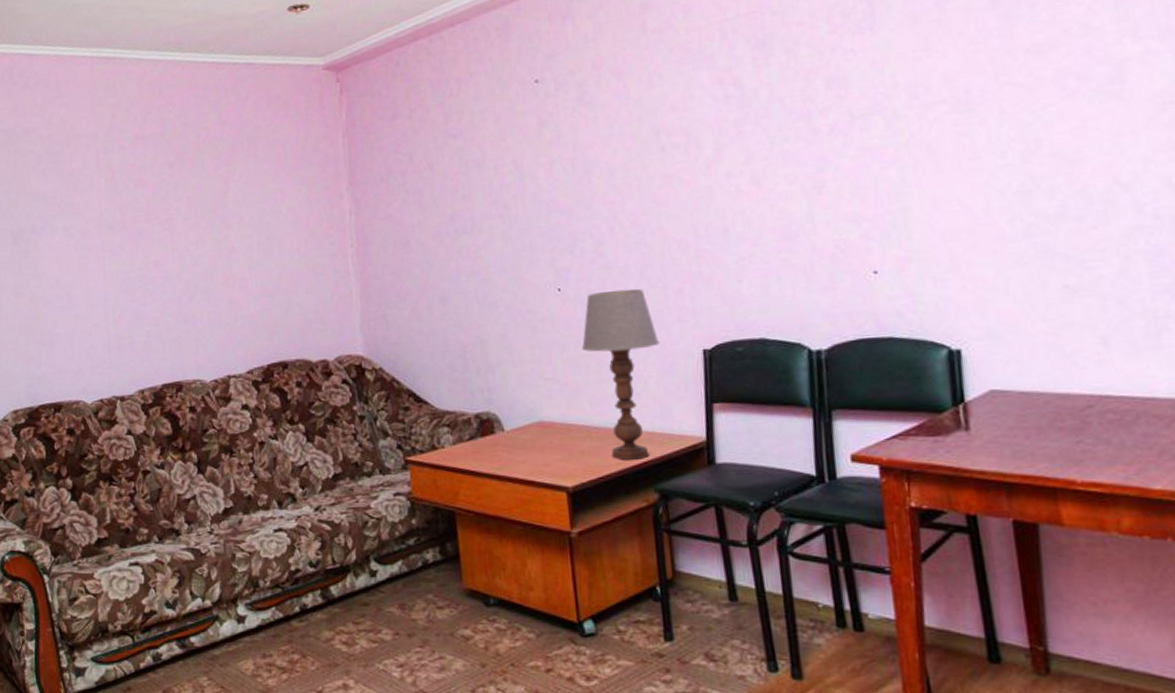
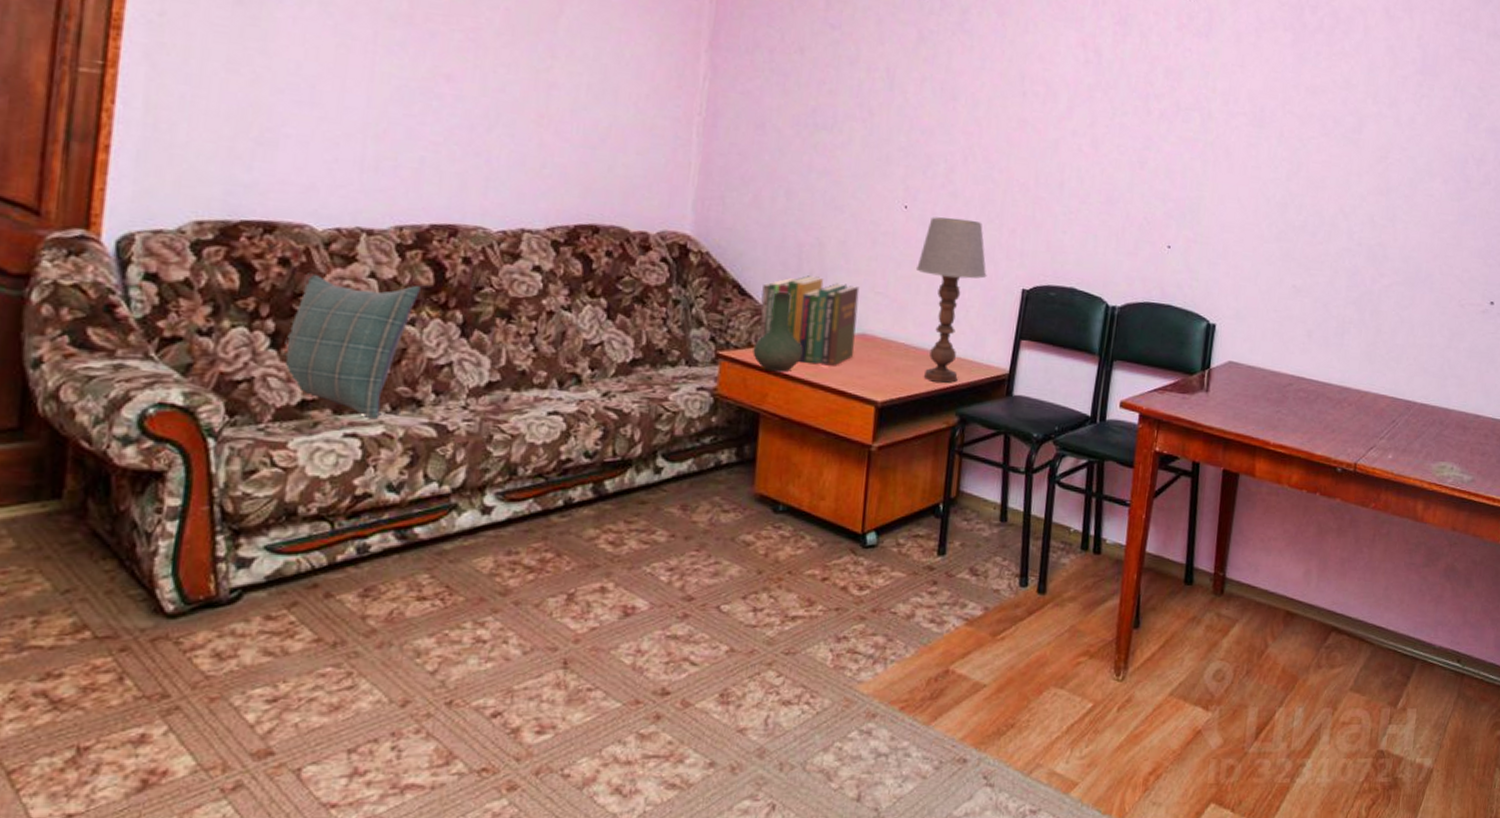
pillow: none [79,436,164,550] -> present [282,271,421,420]
books: none [435,373,534,458] -> present [759,275,860,366]
vase: none [437,393,485,470] -> present [753,292,803,372]

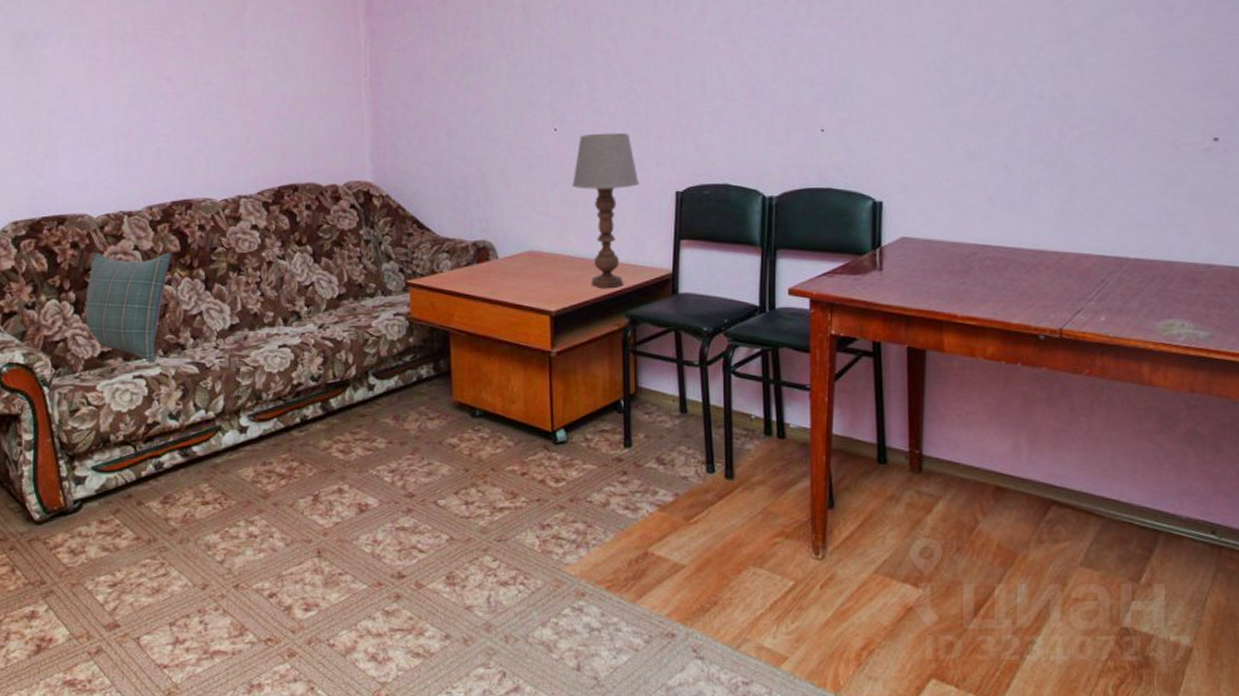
vase: present [753,292,803,372] -> none [436,222,479,293]
books: present [759,275,860,366] -> none [438,204,524,283]

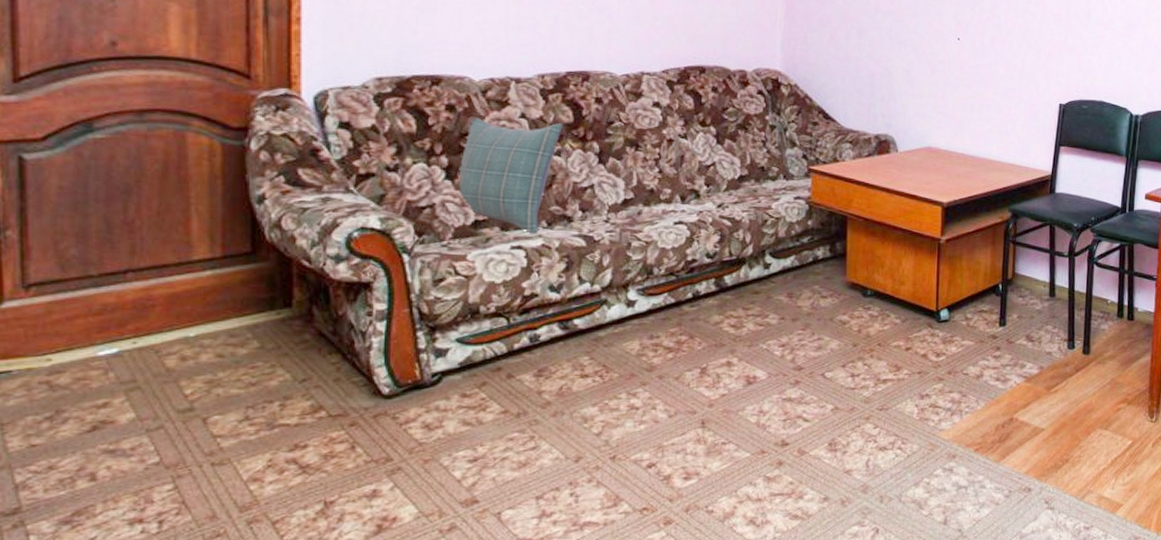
table lamp: present [571,132,640,288] -> none [969,46,1029,185]

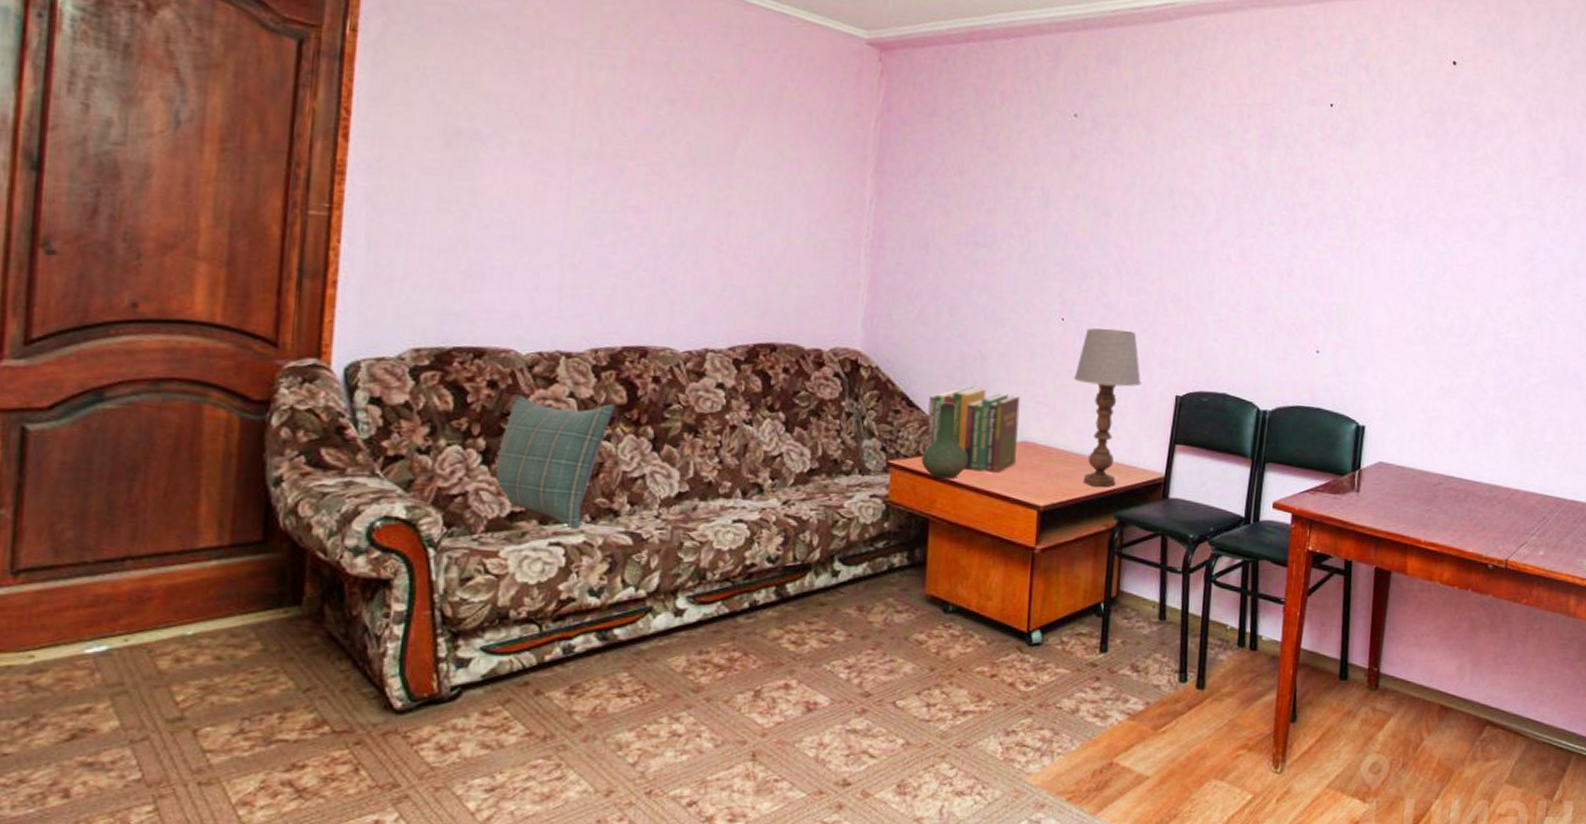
vase: none [838,115,879,182] -> present [921,403,968,479]
books: none [842,100,924,175] -> present [927,387,1021,473]
table lamp: none [969,46,1029,185] -> present [1073,328,1142,487]

